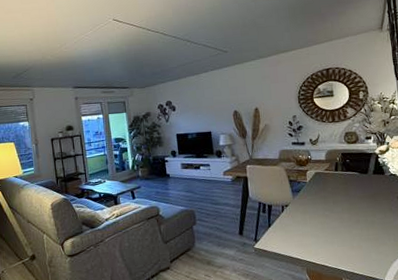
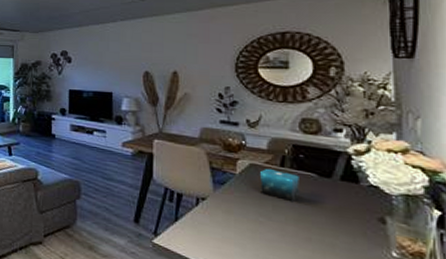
candle: none [322,173,349,196] -> present [259,168,299,203]

